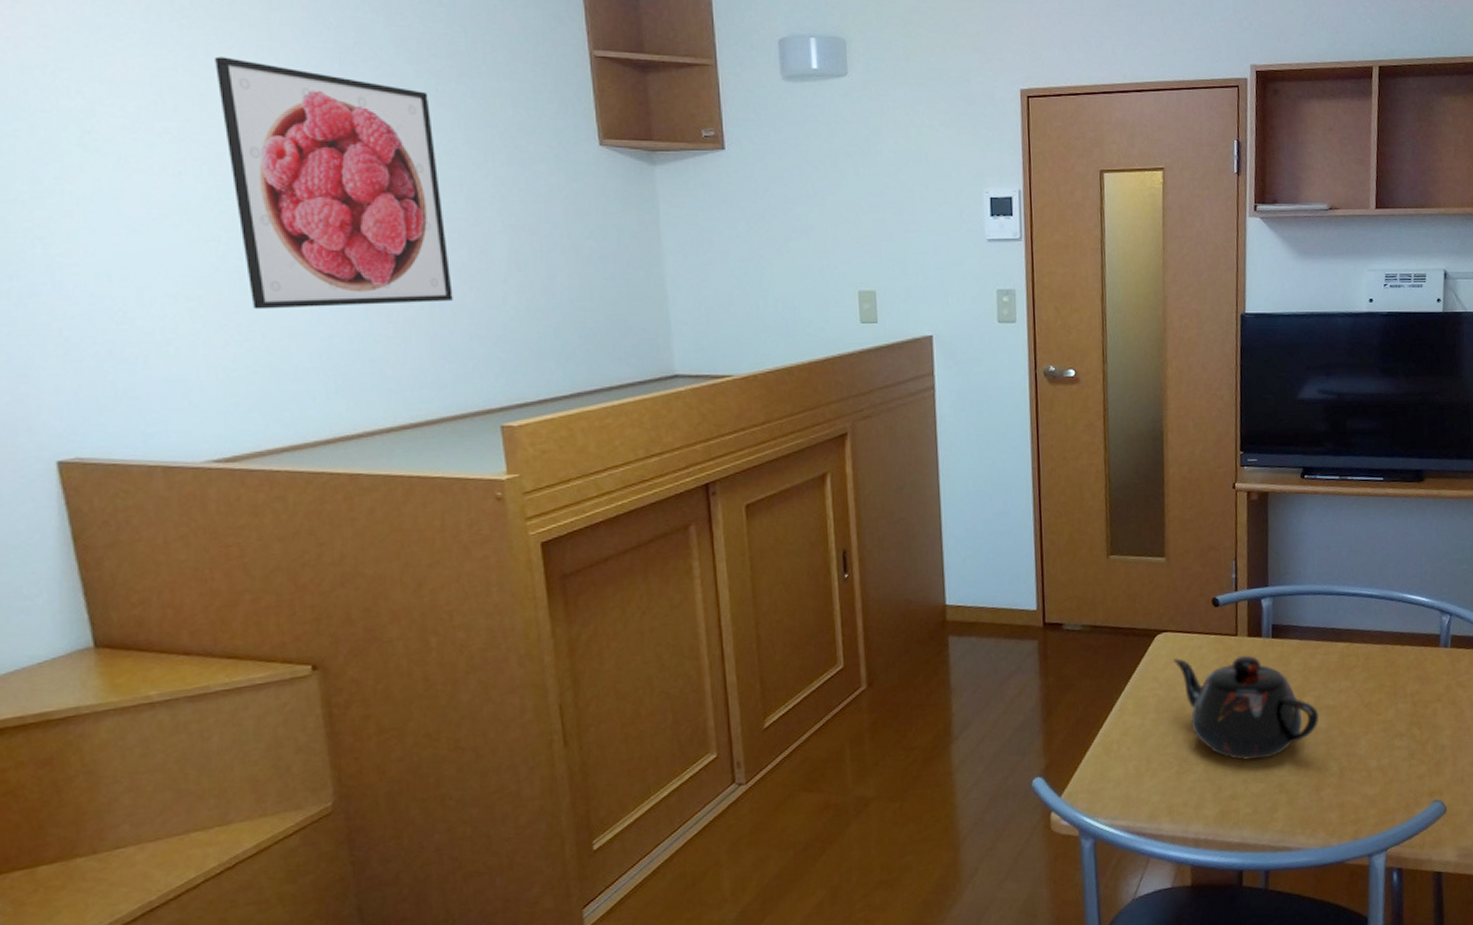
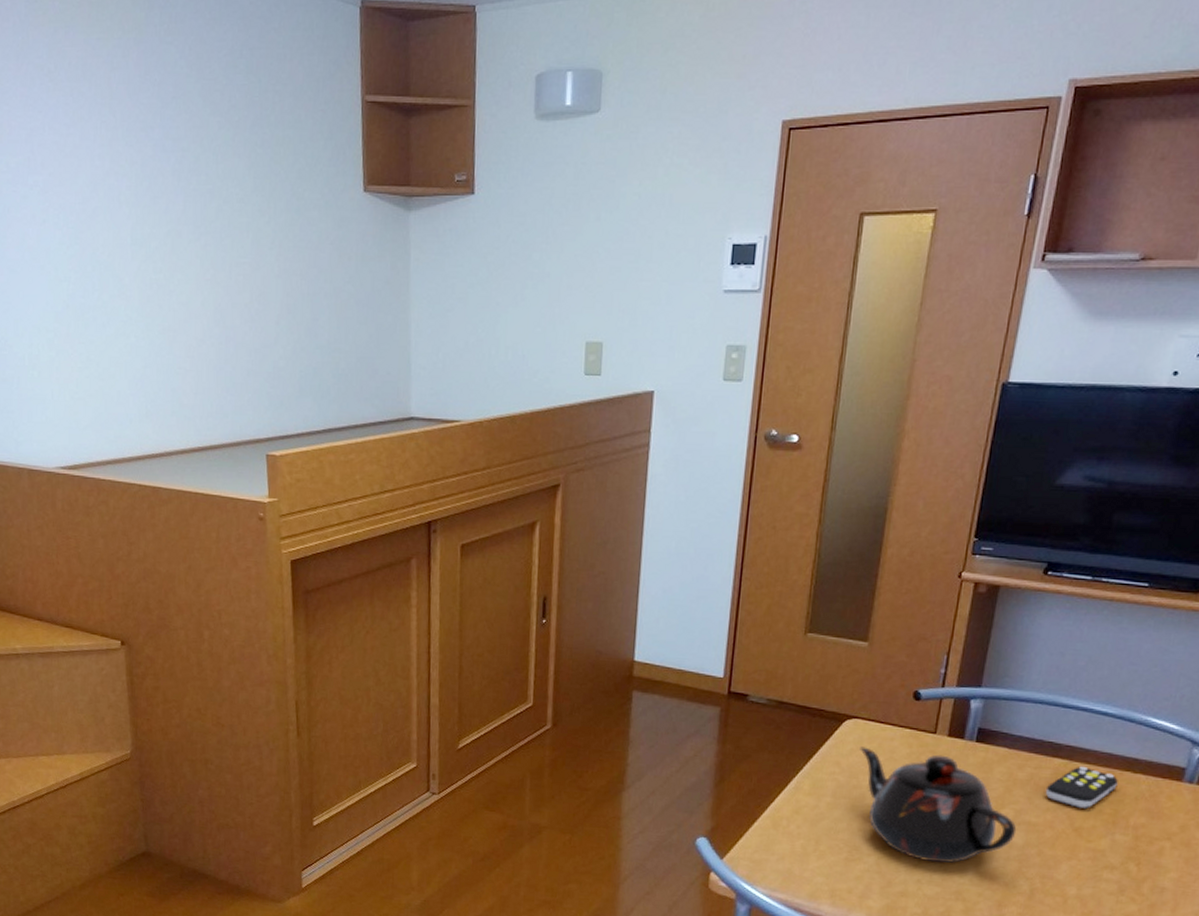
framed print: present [215,56,453,310] -> none [71,115,236,342]
remote control: none [1336,646,1392,685] -> present [1045,766,1118,808]

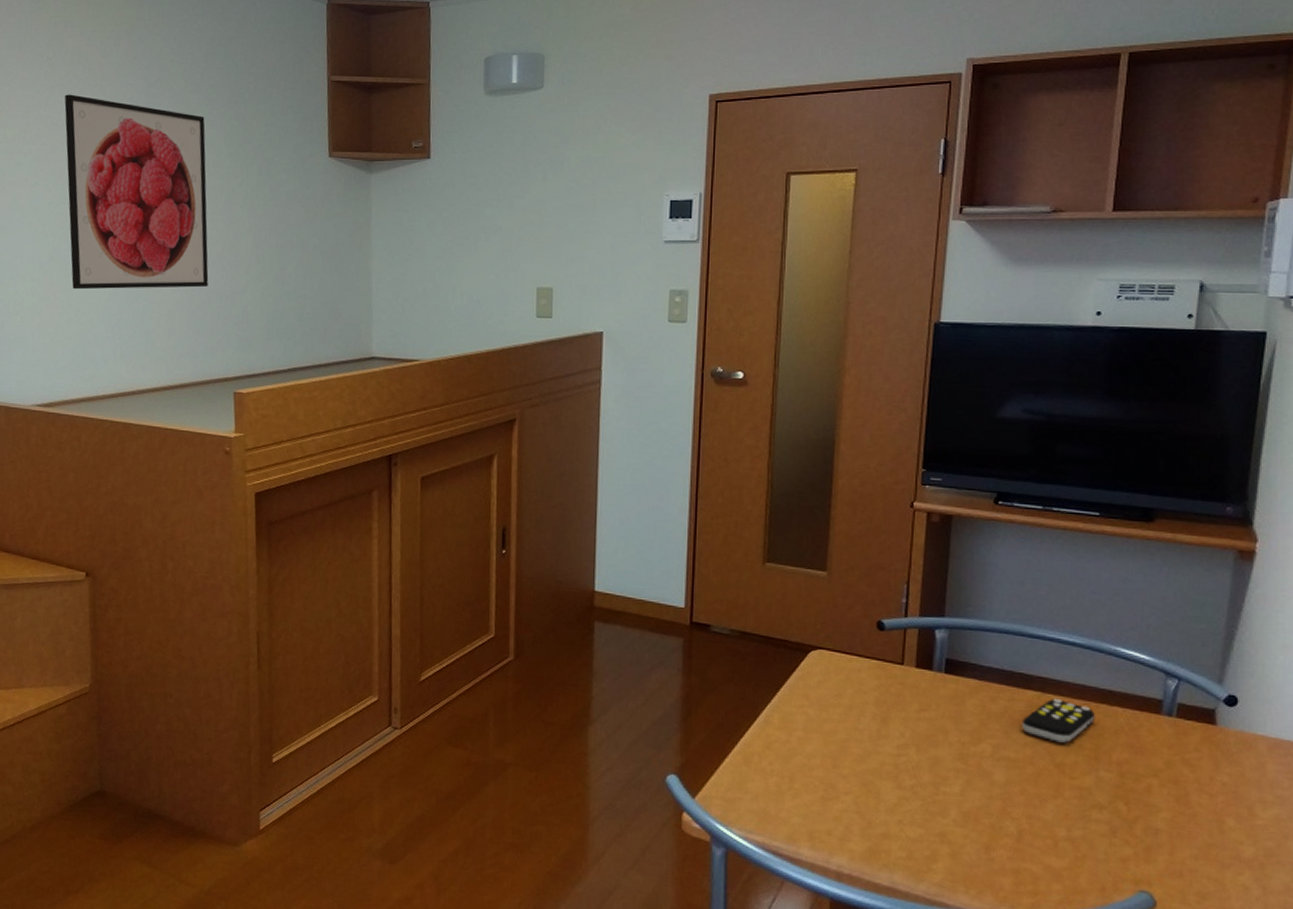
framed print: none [71,115,236,342] -> present [64,94,209,290]
teapot: present [860,746,1017,863] -> none [827,678,997,803]

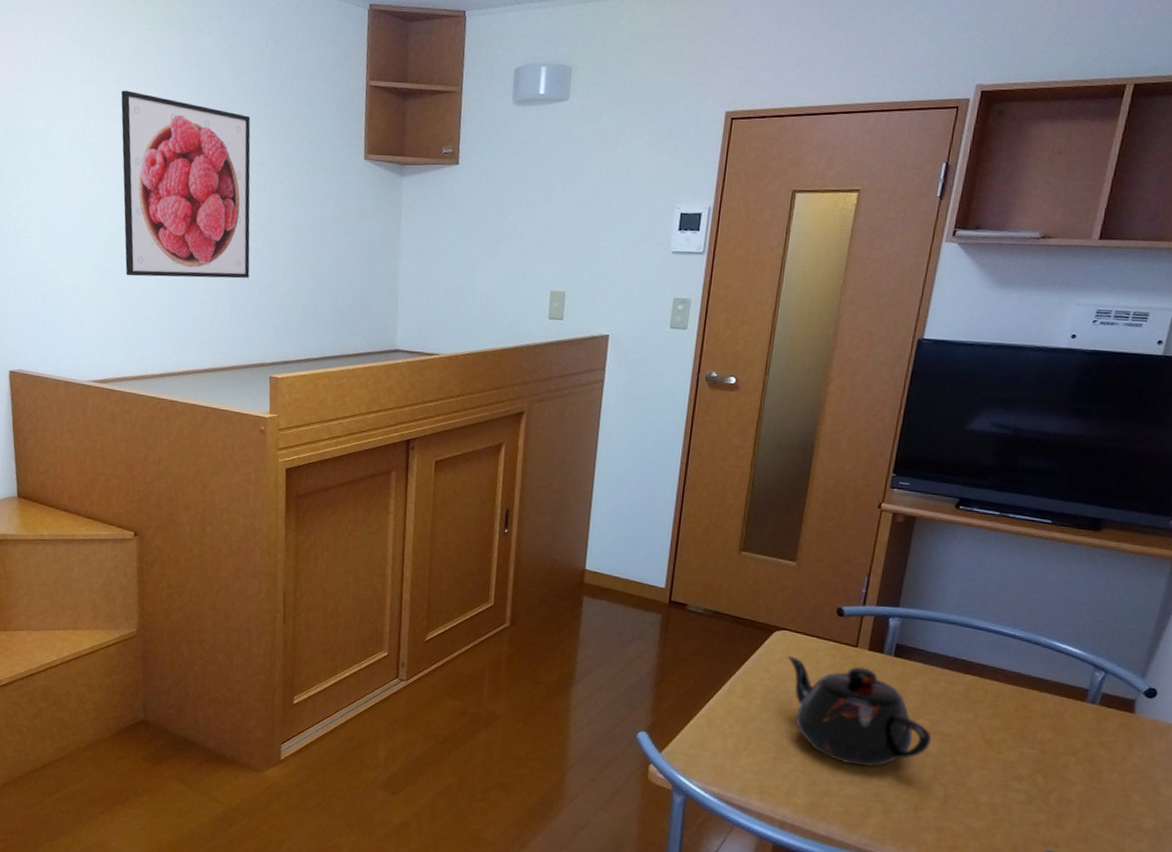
teapot: none [827,678,997,803] -> present [788,656,932,767]
remote control: present [1021,698,1095,743] -> none [958,683,1026,722]

